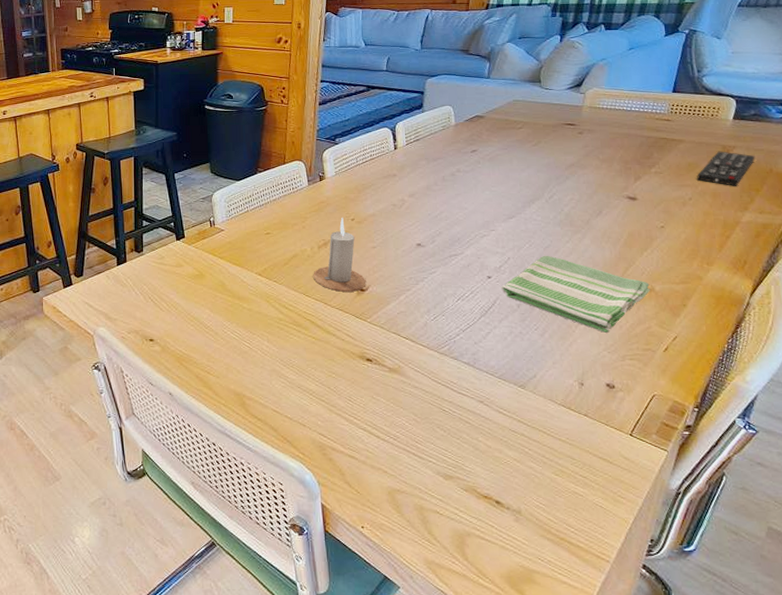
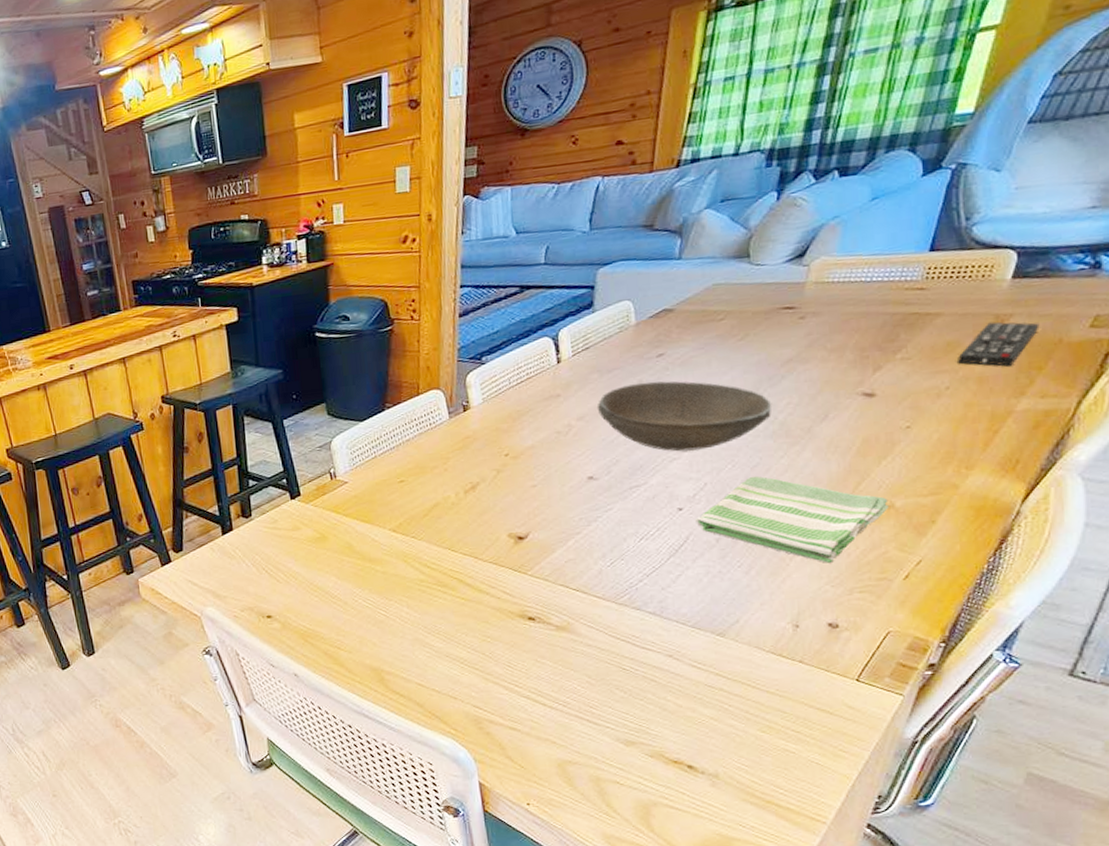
candle: present [313,218,366,292] -> none [459,454,526,543]
bowl: none [424,171,559,230] -> present [596,381,772,452]

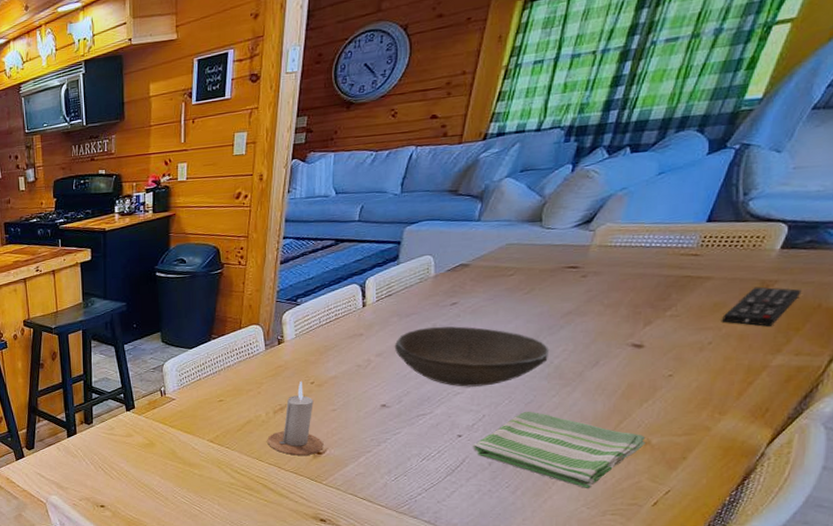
candle: none [459,454,526,543] -> present [267,381,324,456]

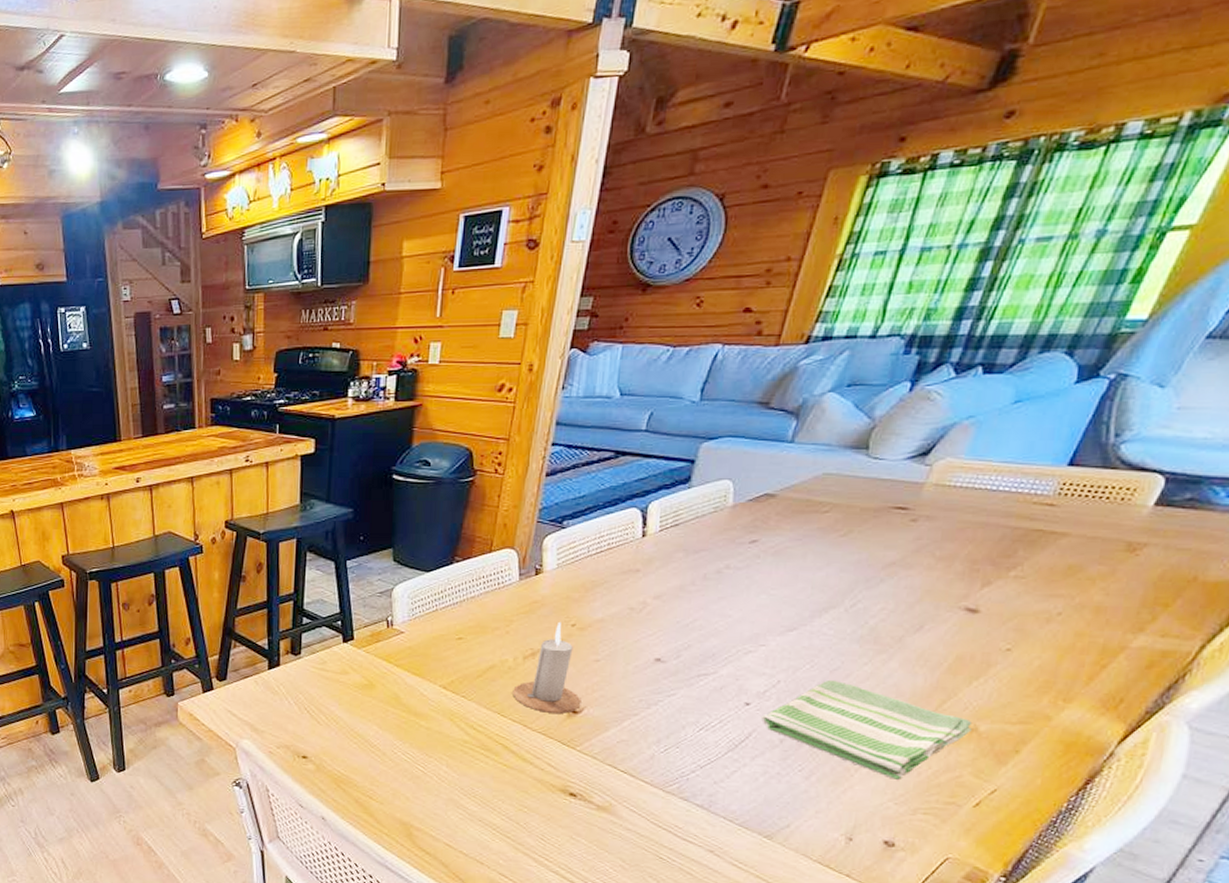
bowl: present [394,326,550,387] -> none [676,567,865,645]
remote control: present [721,286,802,326] -> none [1075,549,1175,599]

